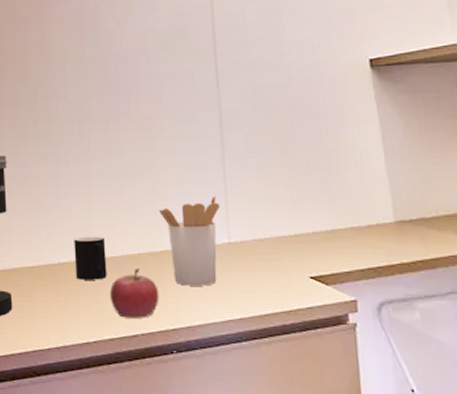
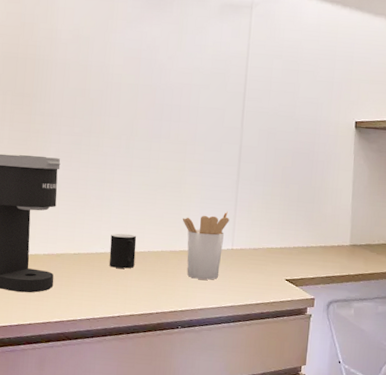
fruit: present [109,267,159,318] -> none [134,262,174,301]

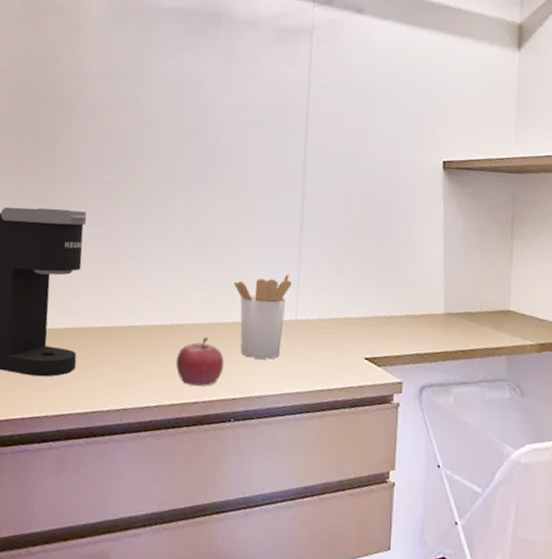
cup: present [109,233,137,269] -> none [144,301,178,346]
fruit: none [134,262,174,301] -> present [175,336,224,386]

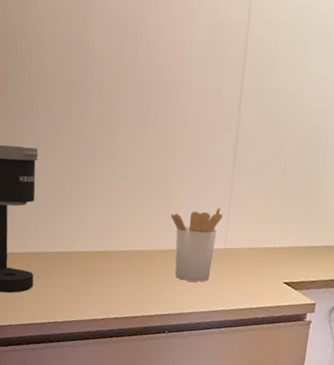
fruit: present [175,336,224,386] -> none [118,261,161,304]

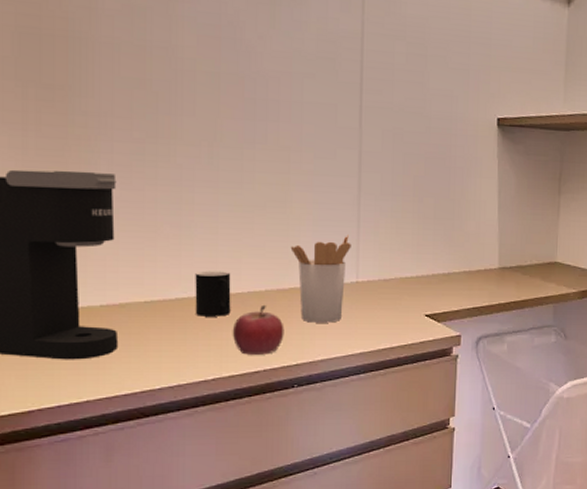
cup: none [91,230,121,269] -> present [195,271,231,317]
fruit: none [118,261,161,304] -> present [232,304,284,355]

